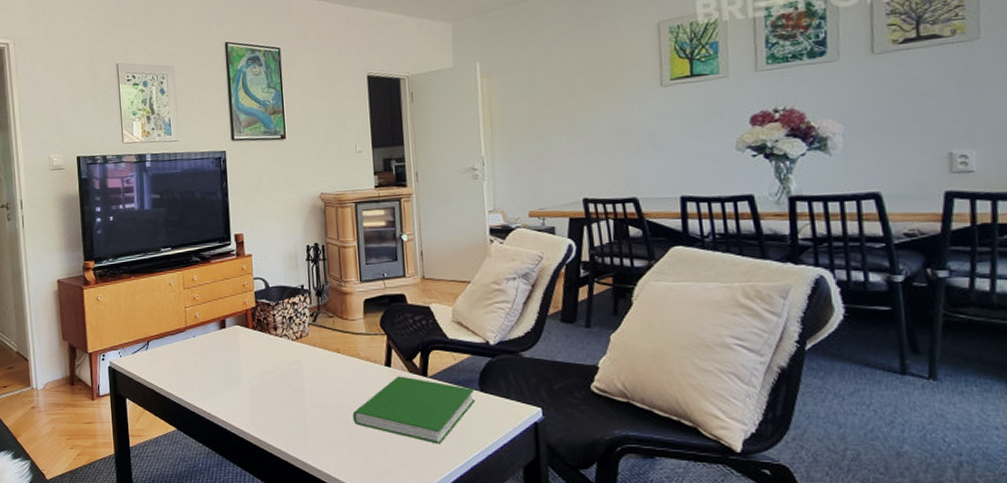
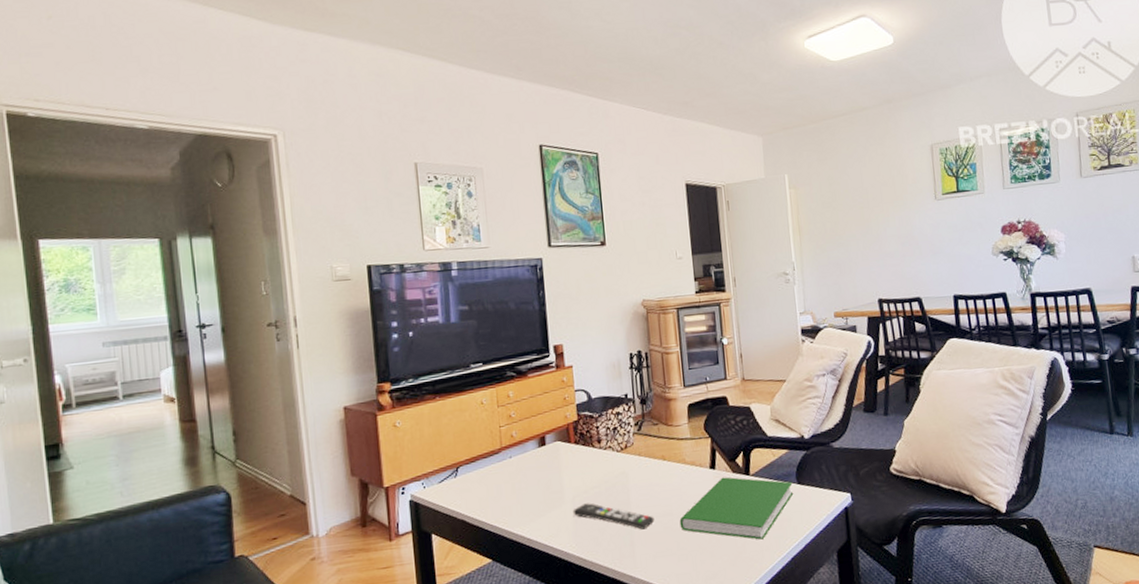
remote control: none [249,387,328,418] -> present [572,503,655,530]

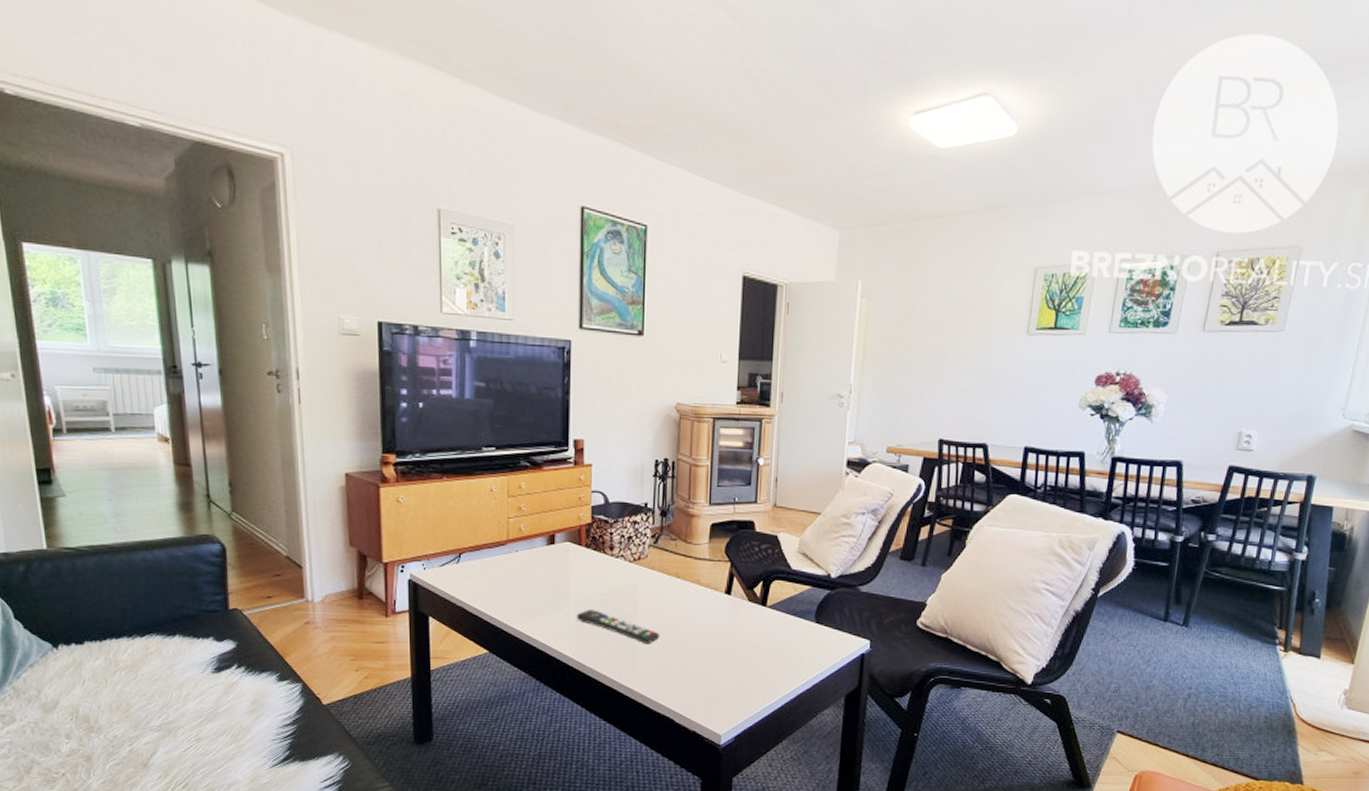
hardcover book: present [679,477,794,540] -> none [685,604,810,673]

